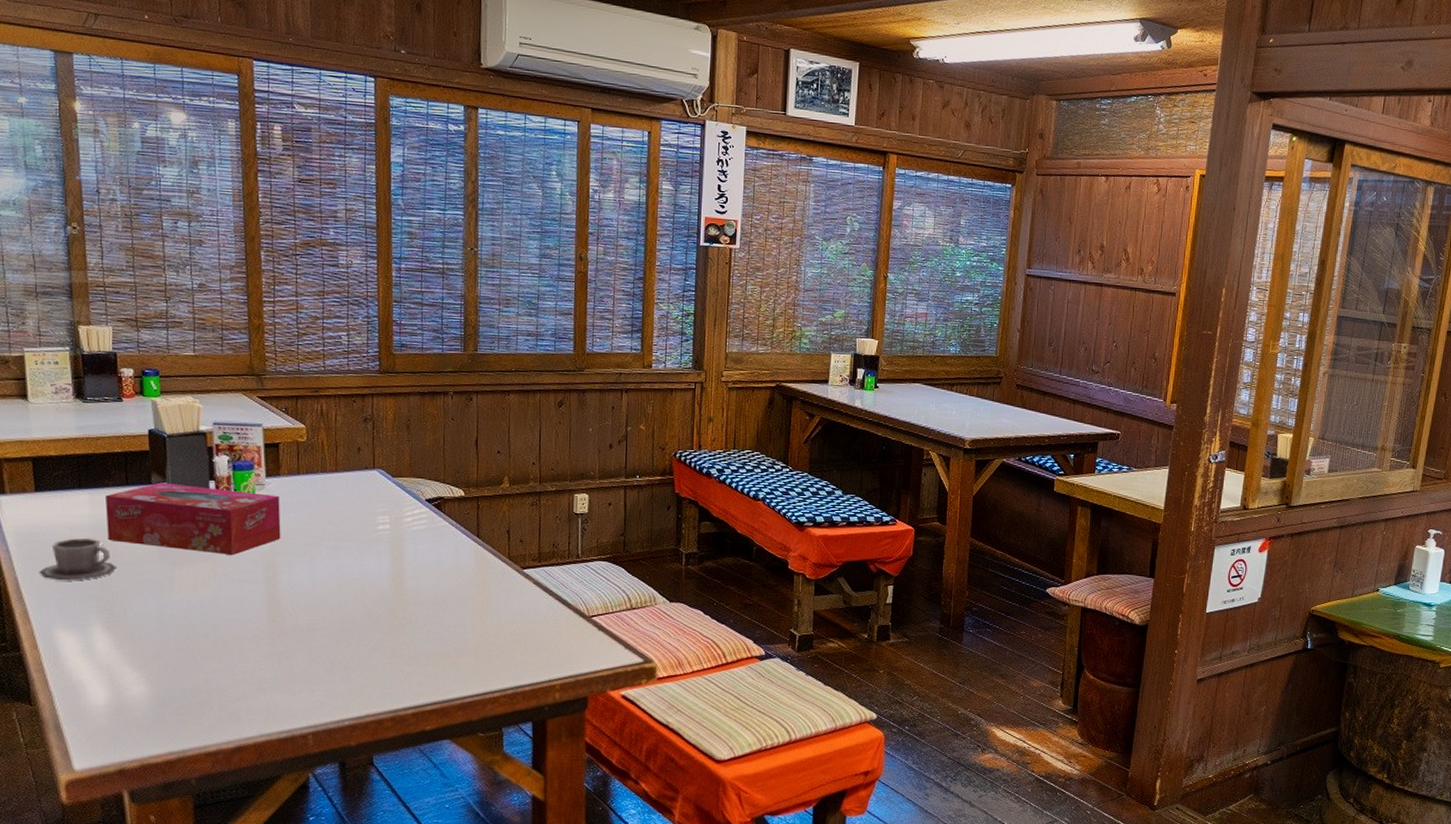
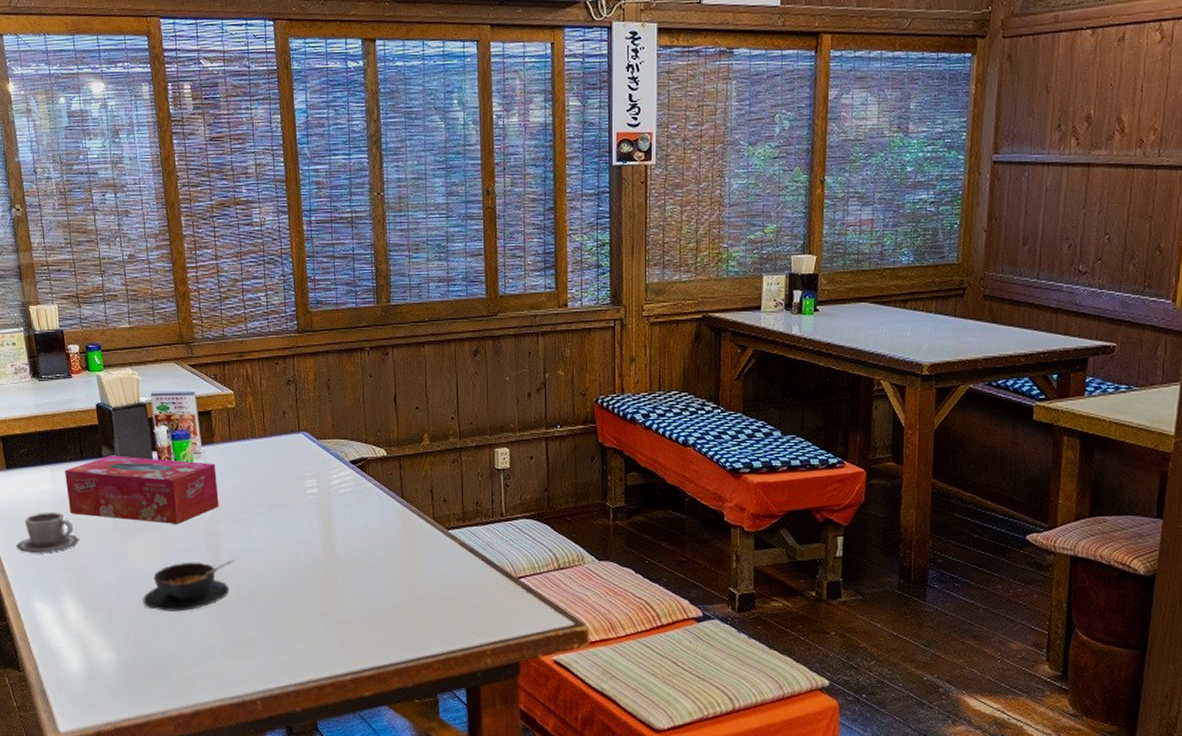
soup bowl: none [186,592,295,644] -> present [143,560,235,611]

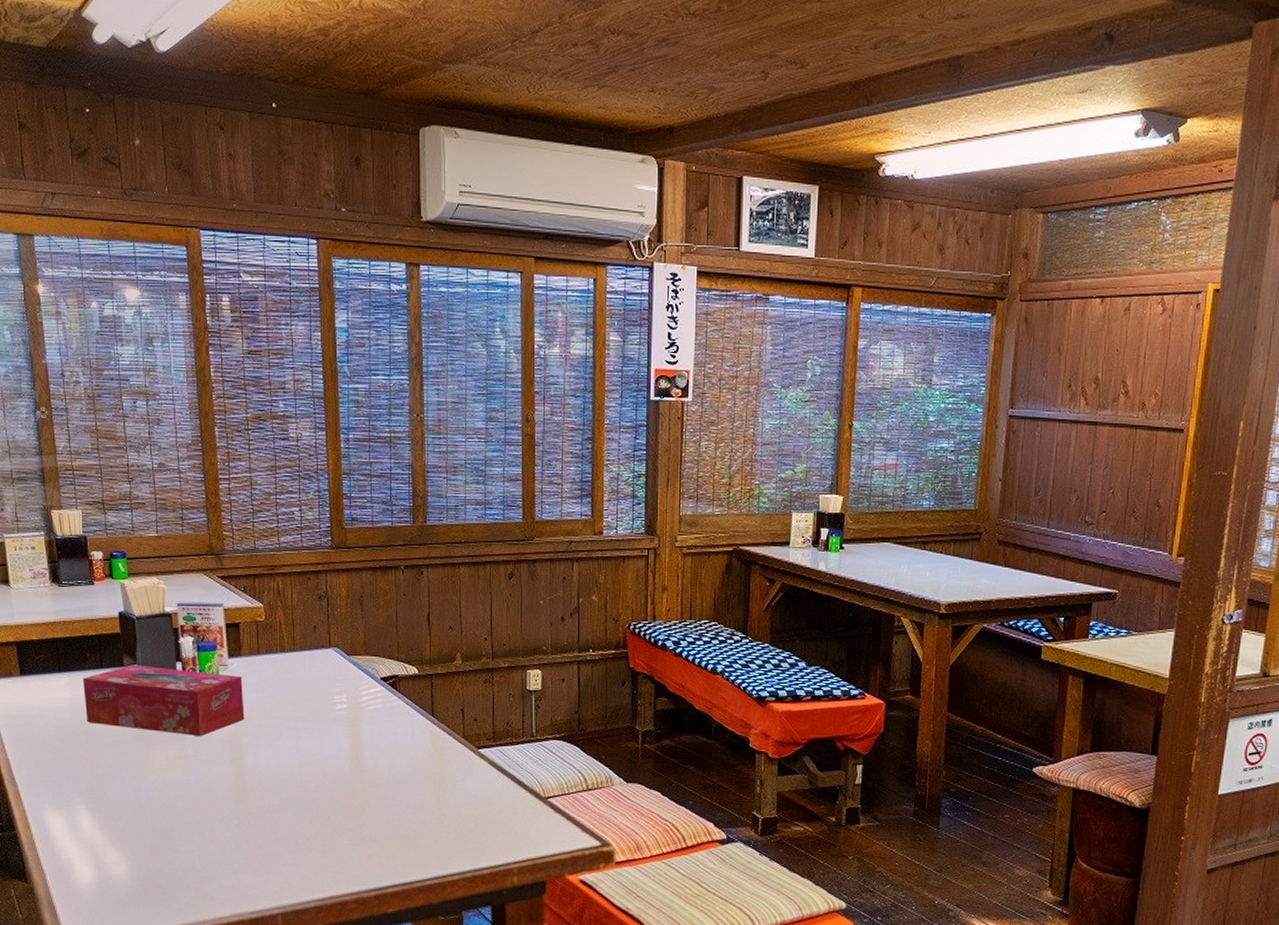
cup: present [15,513,80,554] -> none [27,721,97,762]
soup bowl: present [143,560,235,611] -> none [161,773,260,824]

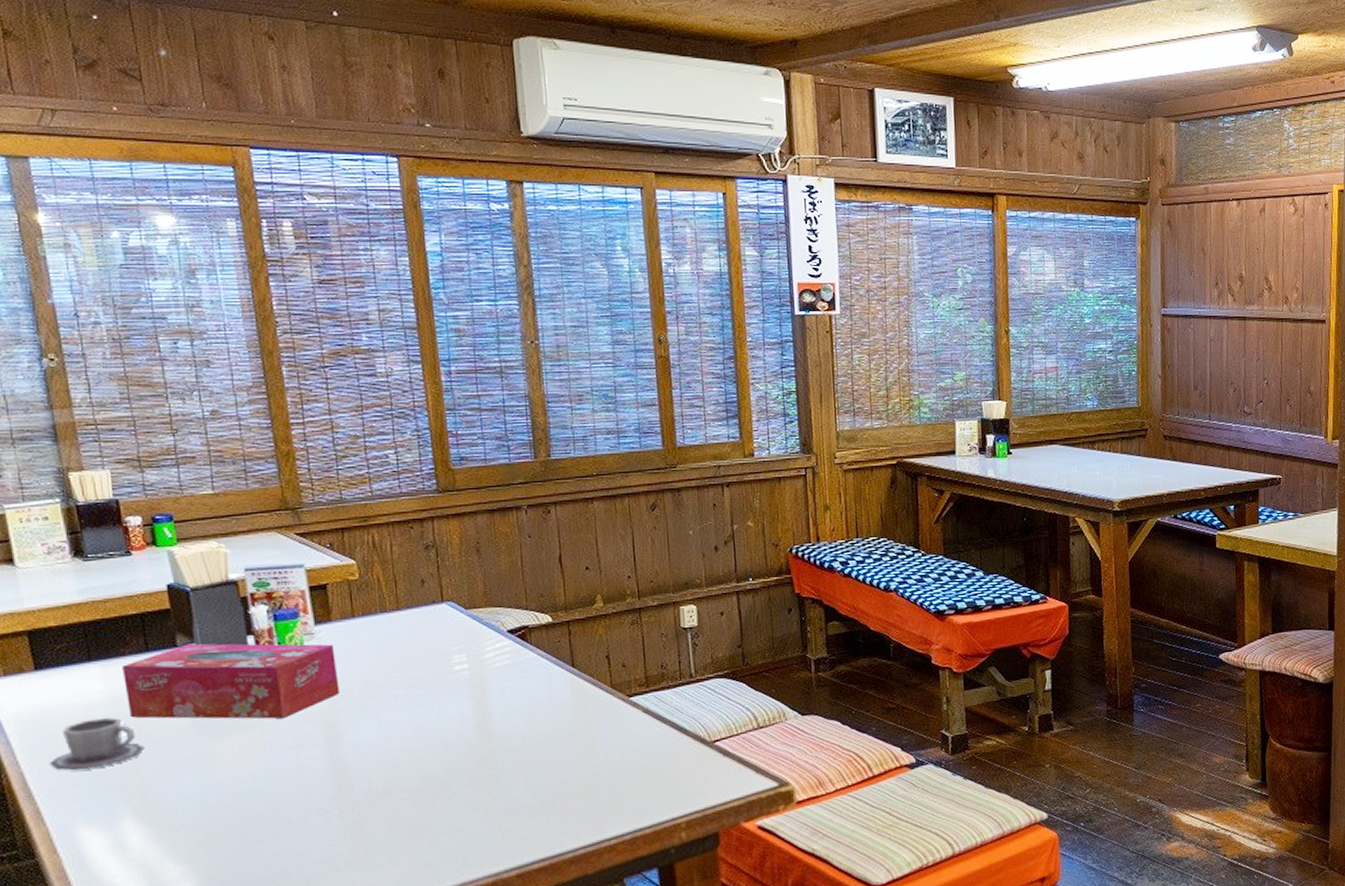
cup: none [27,721,97,762] -> present [49,718,146,771]

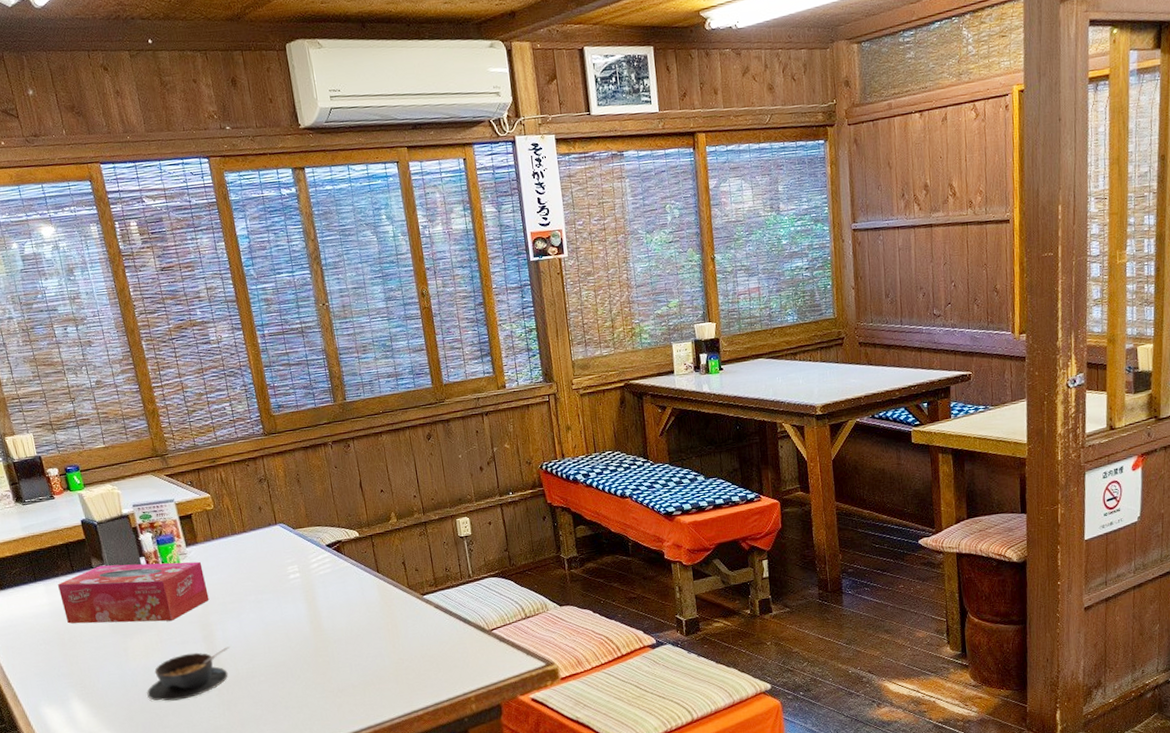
cup: present [49,718,146,771] -> none [18,624,80,665]
soup bowl: none [236,753,363,823] -> present [147,646,230,701]

